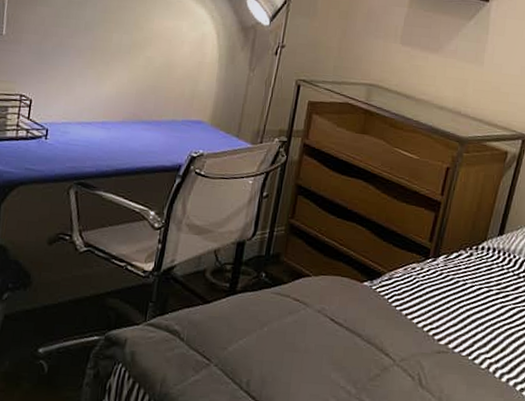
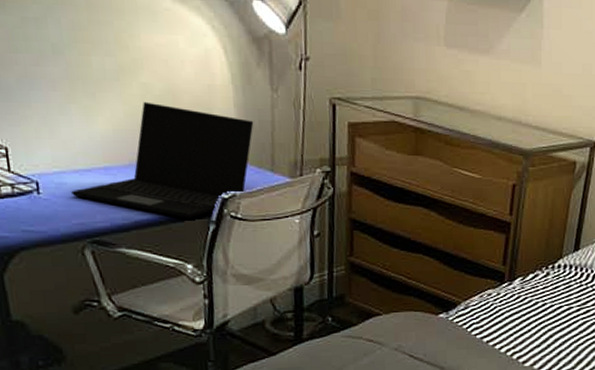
laptop: none [71,71,230,171] -> present [71,101,254,218]

